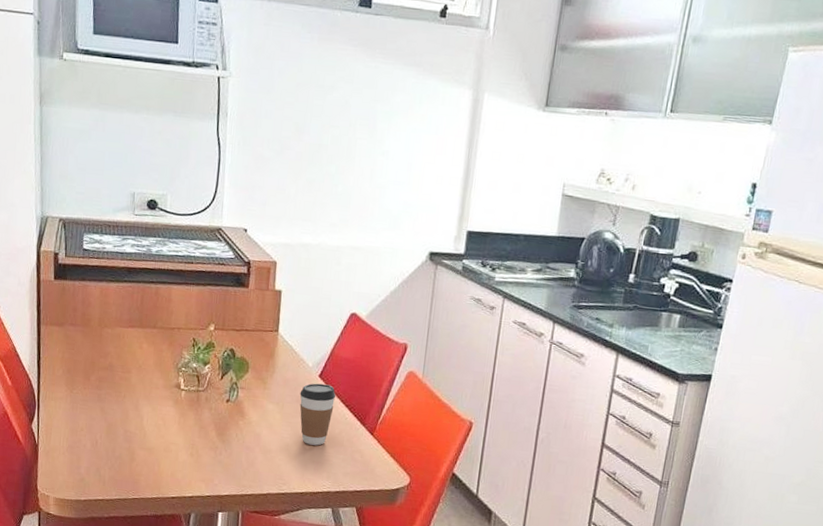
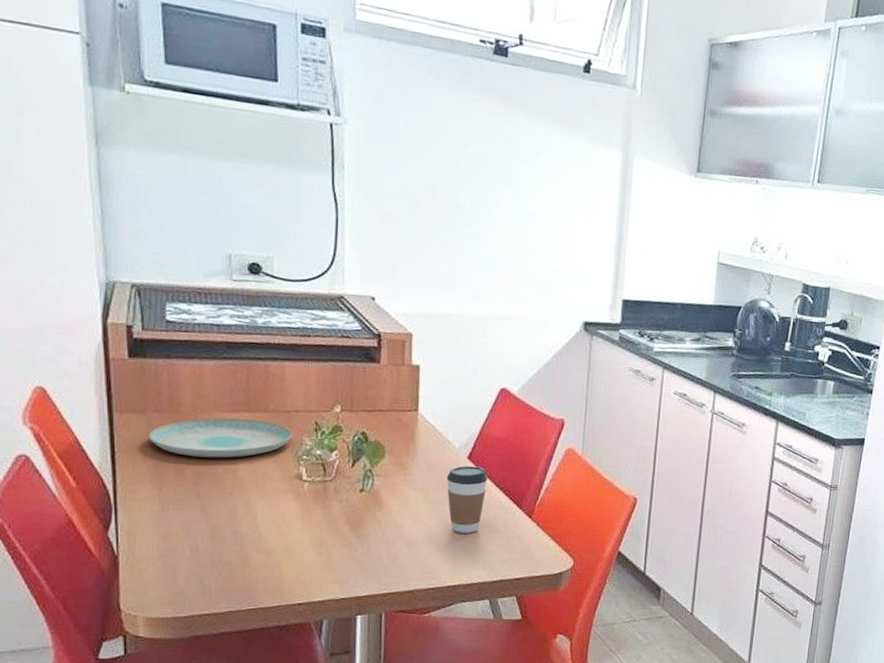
plate: none [65,332,175,367] -> present [148,417,293,459]

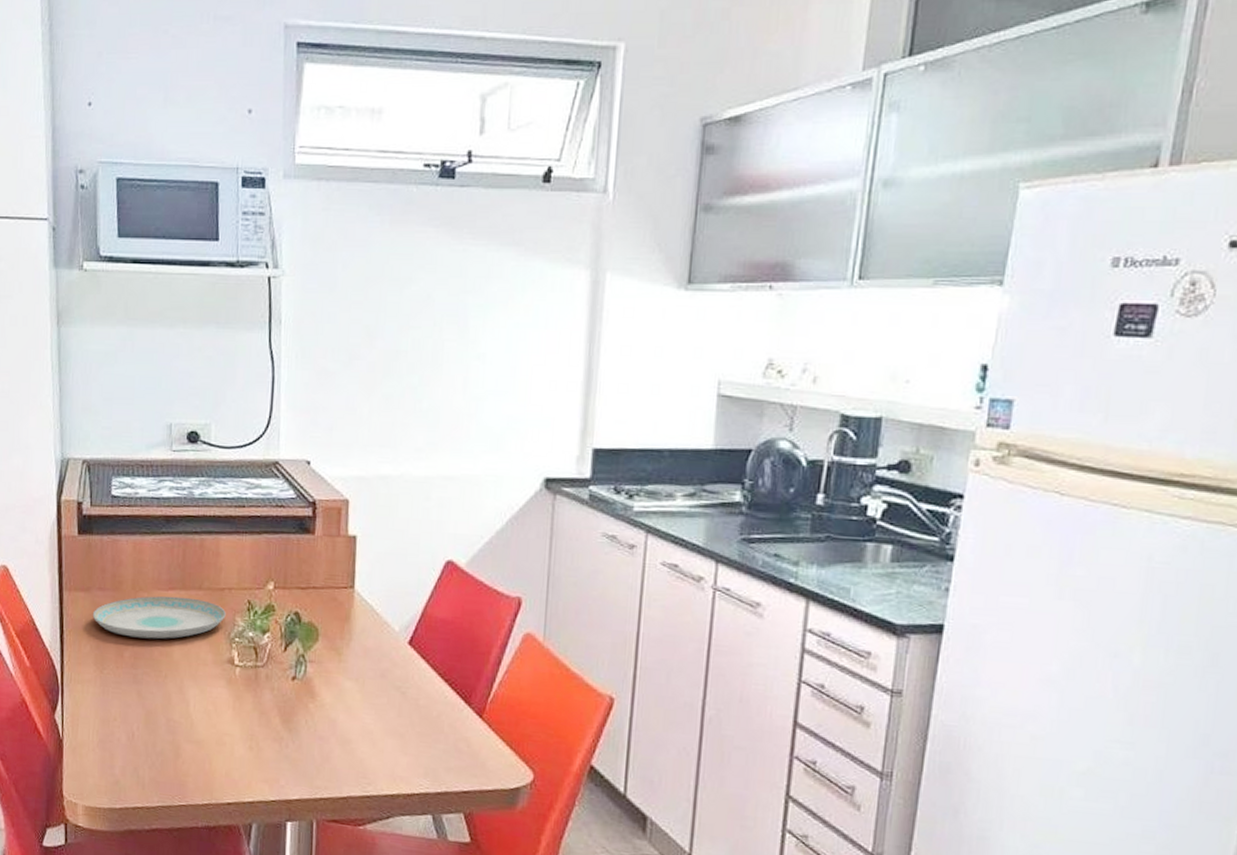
coffee cup: present [446,466,488,533] -> none [384,652,432,733]

